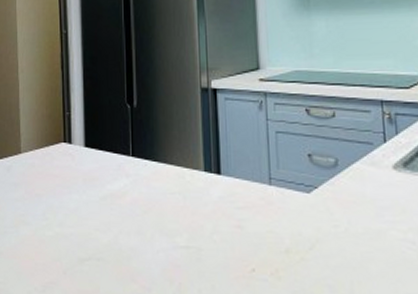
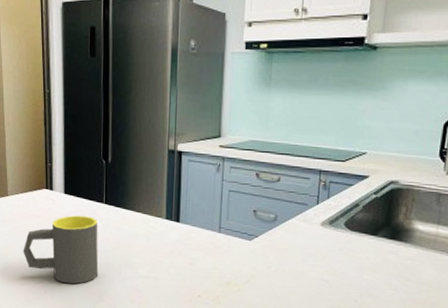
mug: none [37,173,128,261] -> present [23,215,99,284]

